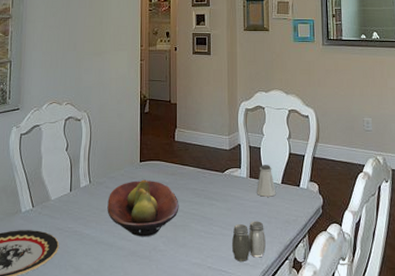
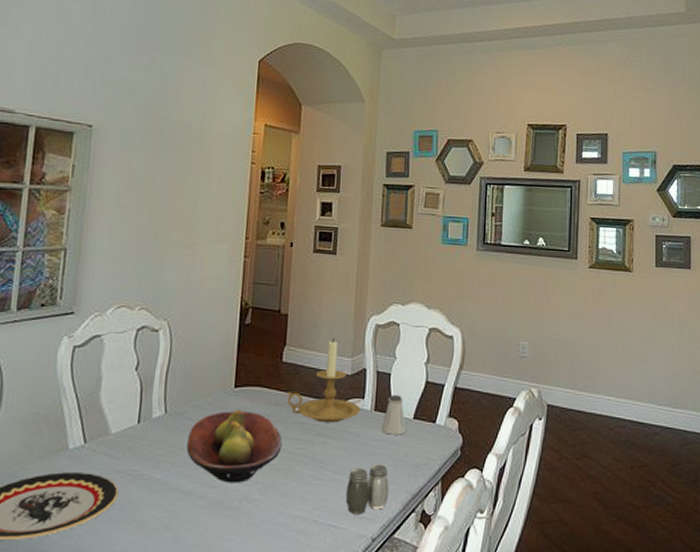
candle holder: none [181,121,239,188] -> present [287,338,361,423]

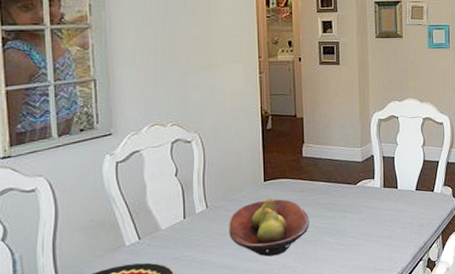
candle holder: present [287,338,361,423] -> none [310,133,372,201]
salt and pepper shaker: present [345,464,389,514] -> none [365,228,400,268]
saltshaker: present [382,395,406,435] -> none [391,173,410,205]

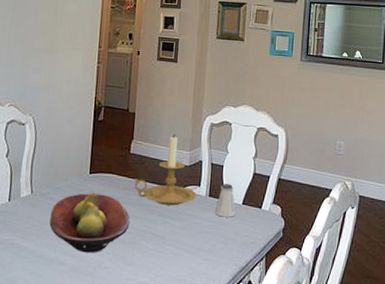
candle holder: none [310,133,372,201] -> present [134,134,197,206]
saltshaker: none [391,173,410,205] -> present [215,184,236,218]

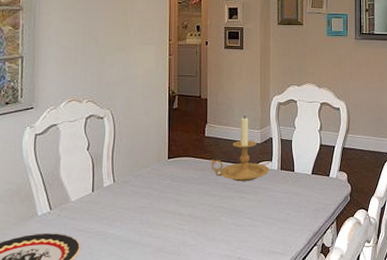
fruit bowl: present [49,192,130,253] -> none [133,176,209,233]
saltshaker: present [215,184,236,218] -> none [287,157,306,188]

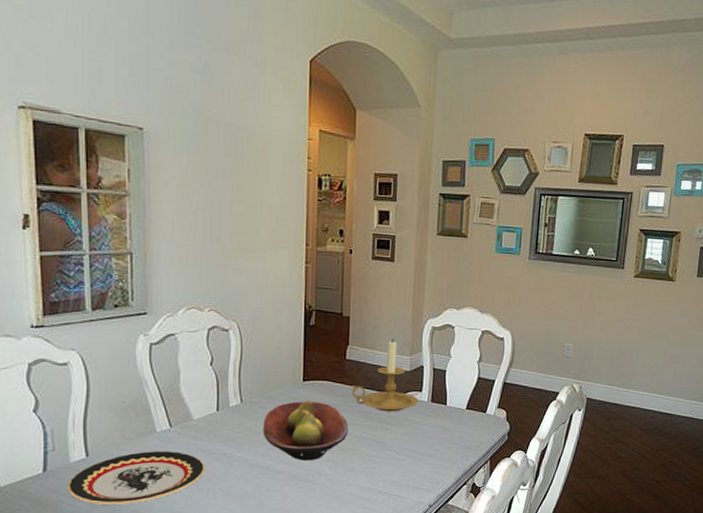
fruit bowl: none [133,176,209,233] -> present [263,400,349,461]

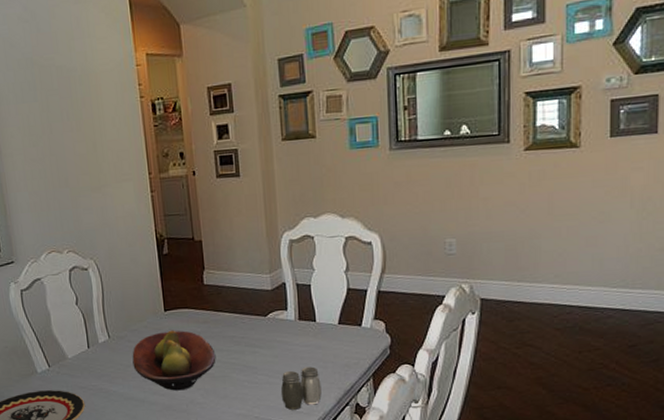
candle holder: present [352,338,419,412] -> none [213,257,285,335]
salt and pepper shaker: none [406,446,444,486] -> present [280,366,322,410]

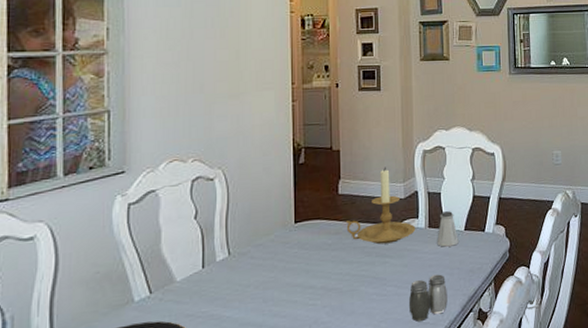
fruit bowl: present [132,330,216,391] -> none [253,243,345,311]
candle holder: none [213,257,285,335] -> present [346,167,416,245]
saltshaker: none [308,304,332,340] -> present [437,211,459,247]

